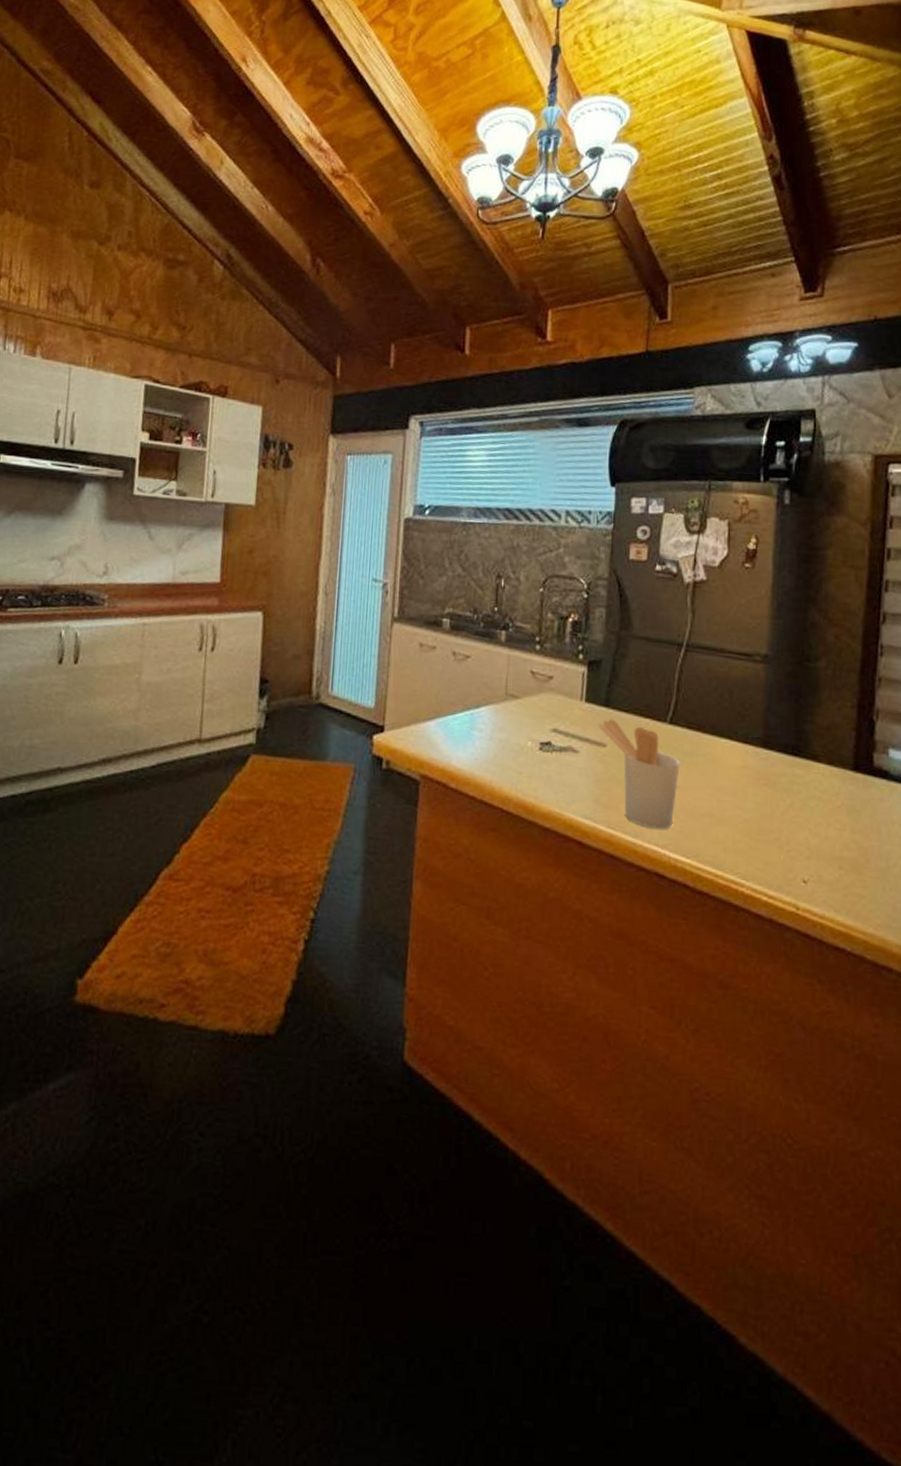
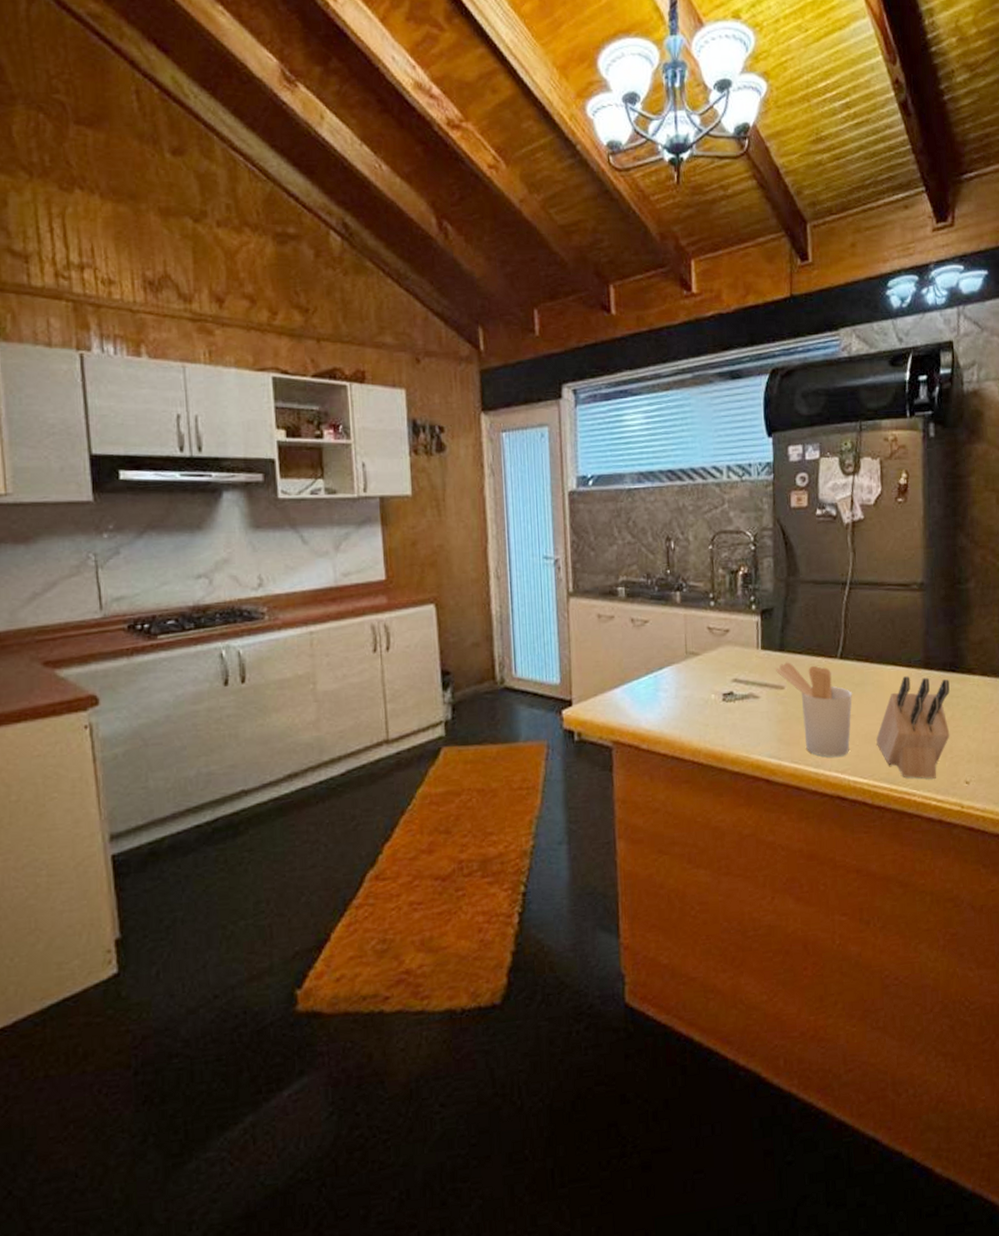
knife block: none [704,752,790,871] -> present [876,676,950,779]

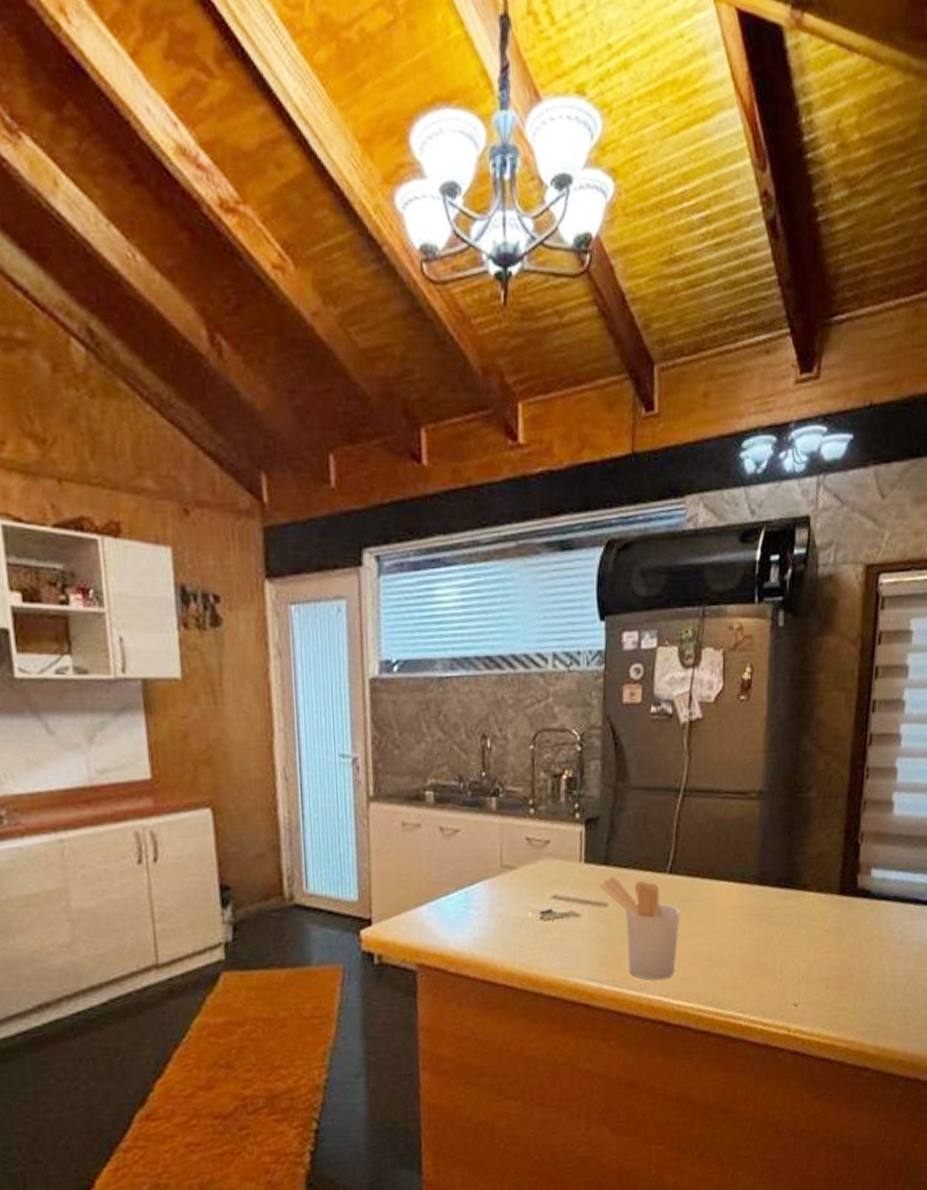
knife block: present [876,676,950,779] -> none [704,892,783,1002]

